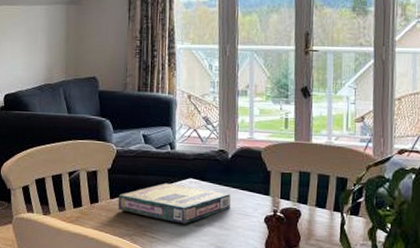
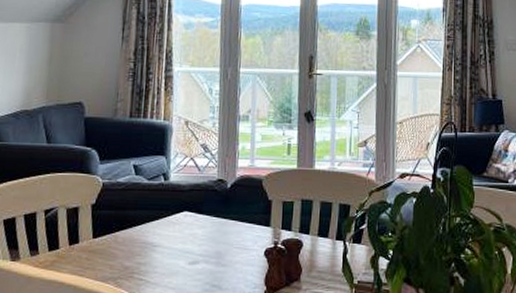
video game box: present [118,183,231,224] -> none [101,217,229,263]

